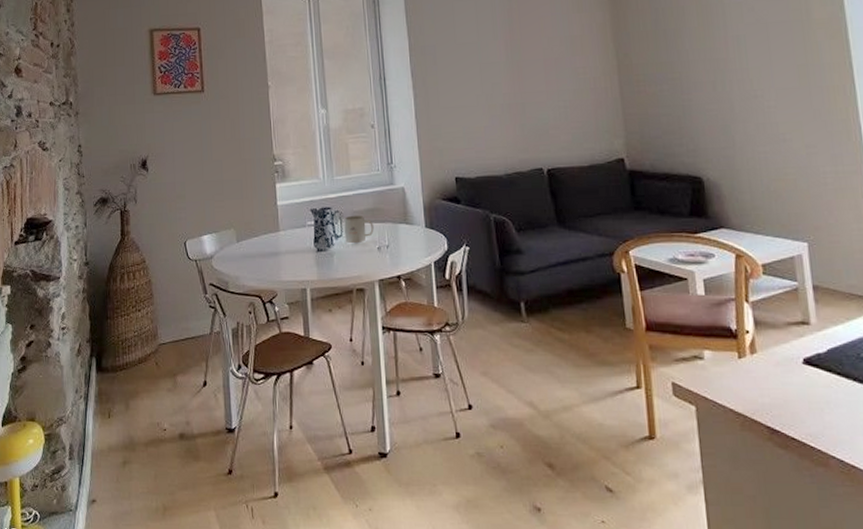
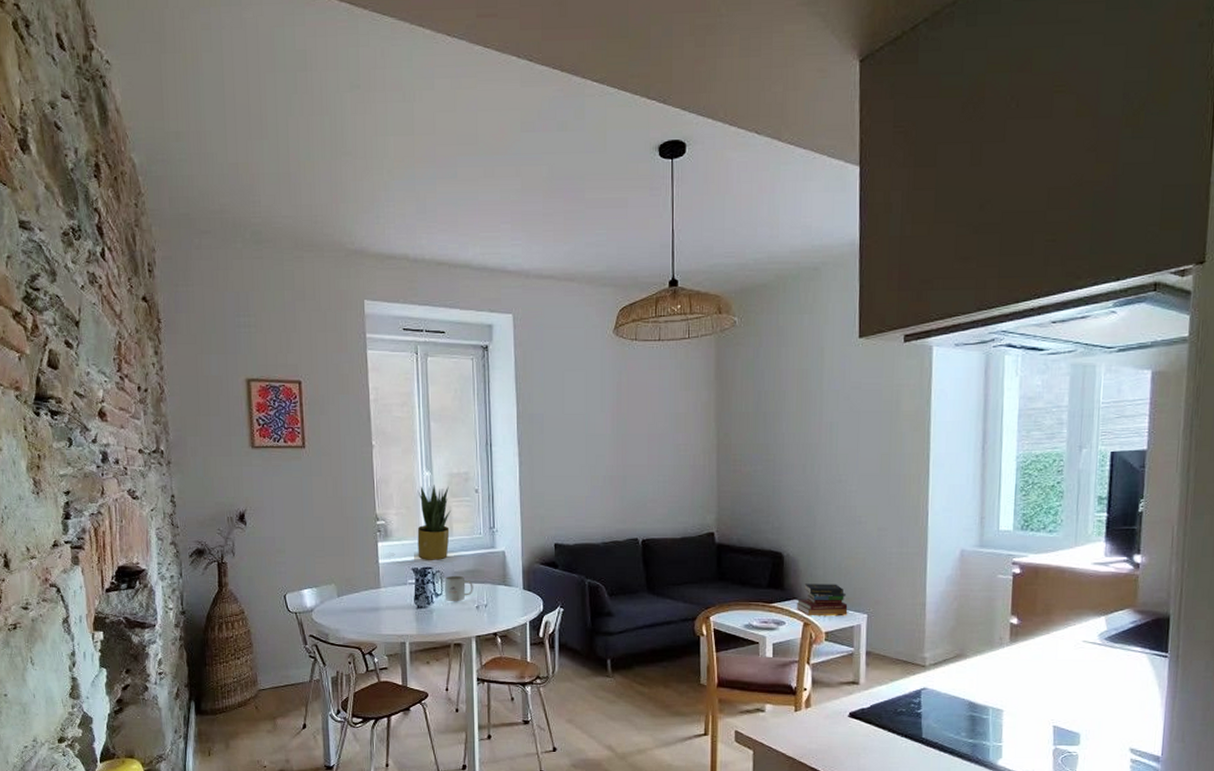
planter: none [314,122,347,200] -> present [417,485,451,560]
books: none [724,209,785,247] -> present [796,584,848,616]

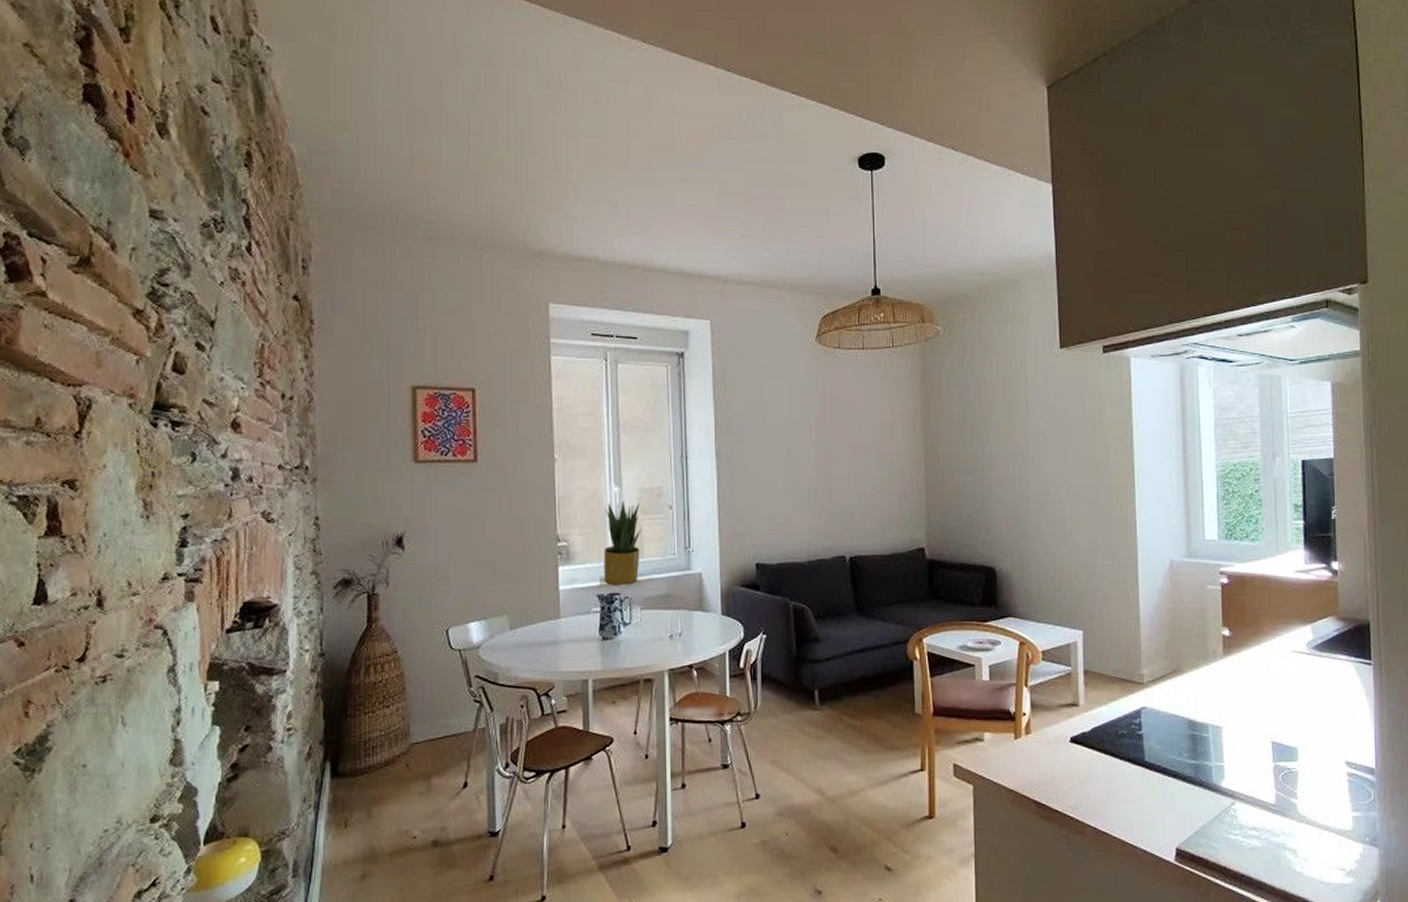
mug: present [444,575,473,602] -> none [634,601,666,632]
books: present [796,584,848,616] -> none [1011,599,1063,635]

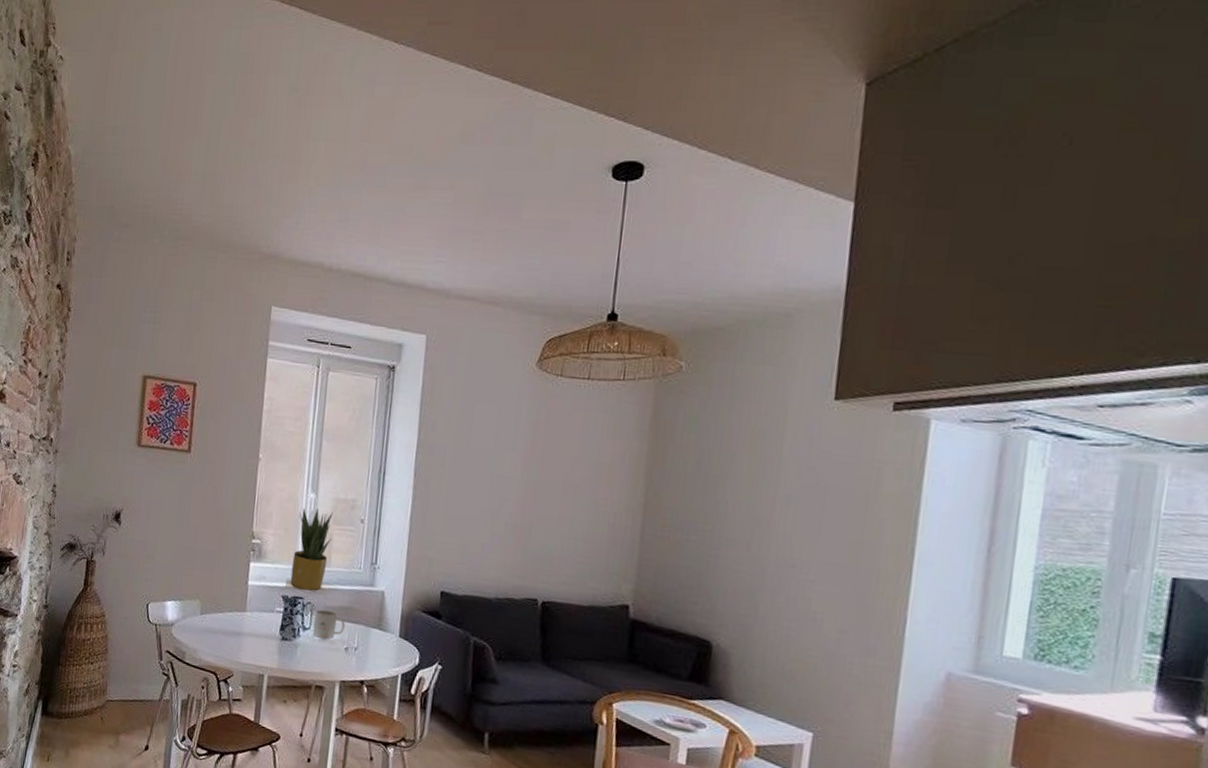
mug: none [634,601,666,632] -> present [312,609,345,641]

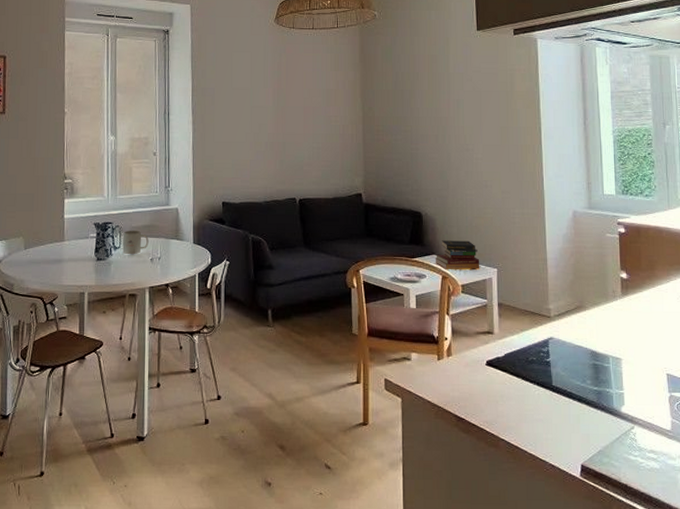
planter: present [290,508,333,591] -> none [100,148,131,216]
books: none [722,683,789,730] -> present [435,240,480,270]

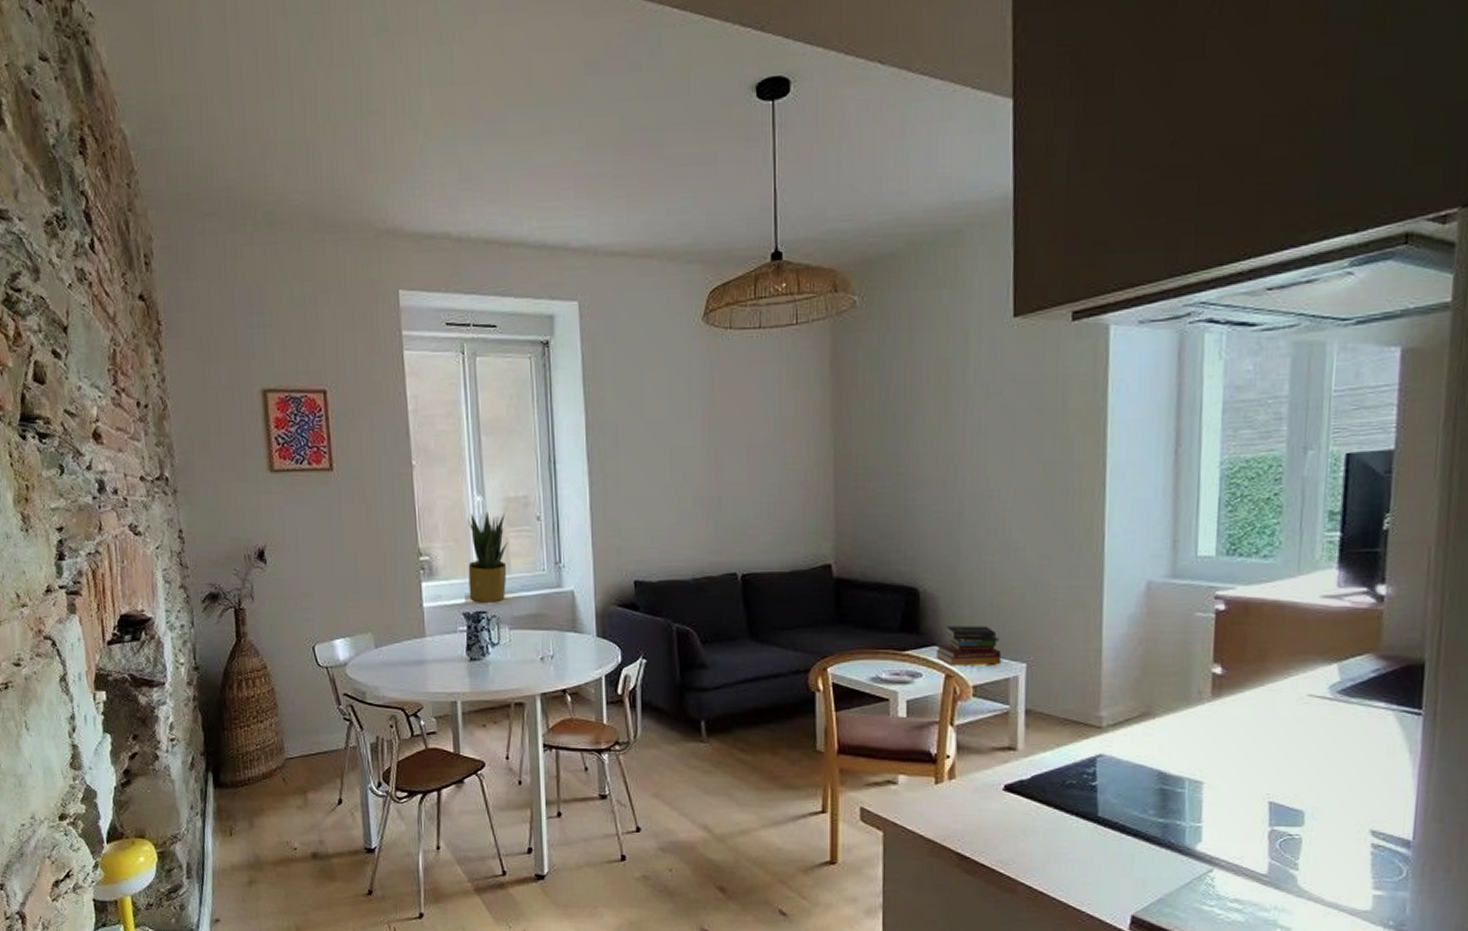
planter: none [100,148,131,216] -> present [467,512,508,603]
mug: present [122,230,149,255] -> none [502,620,537,653]

